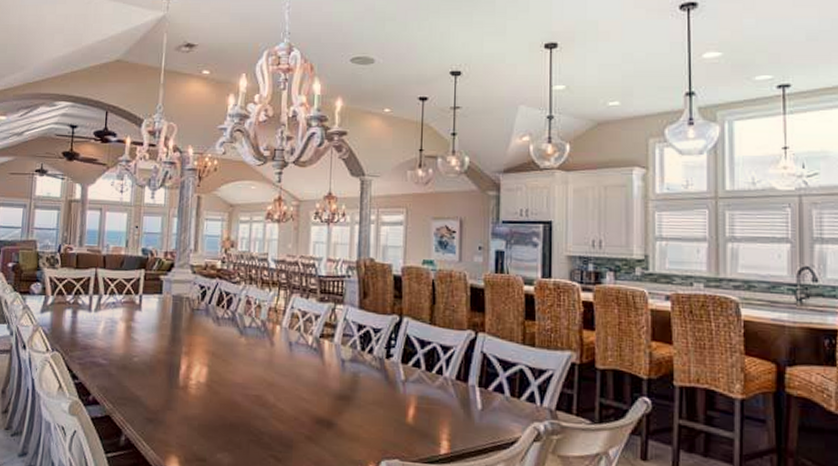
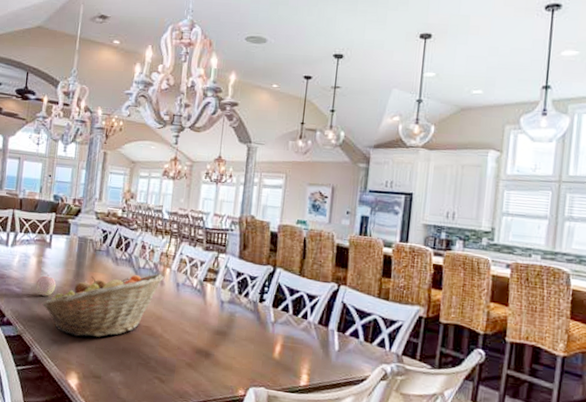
apple: none [125,342,149,367] -> present [35,275,56,296]
fruit basket: none [133,332,274,414] -> present [42,273,164,337]

